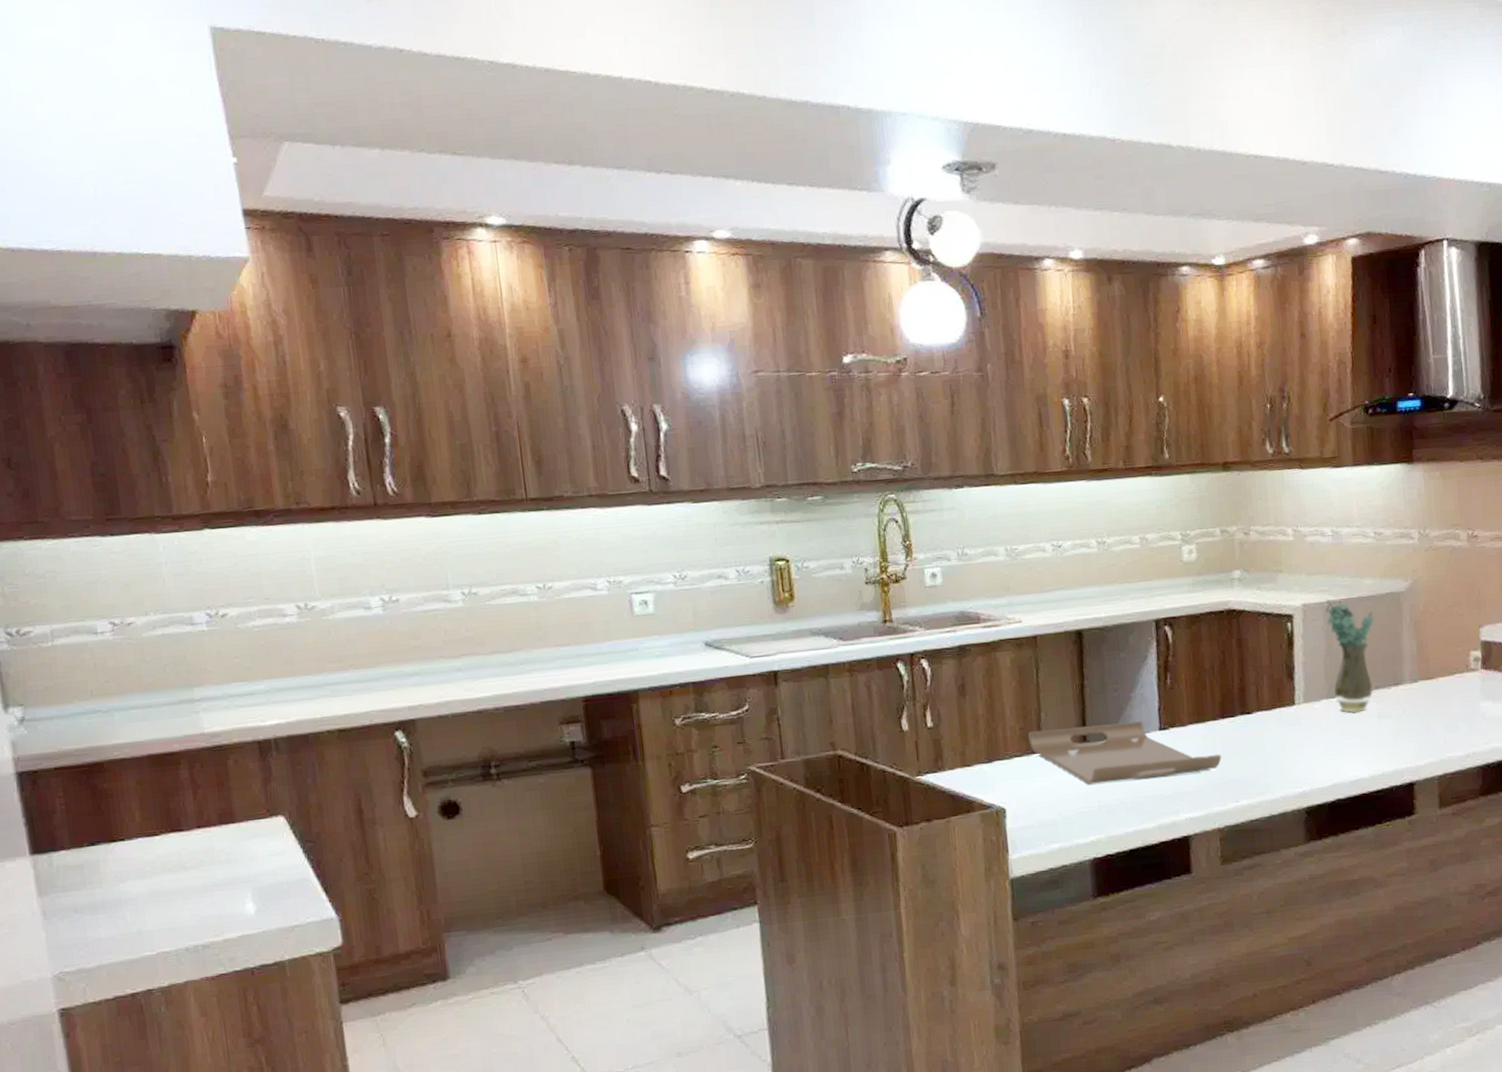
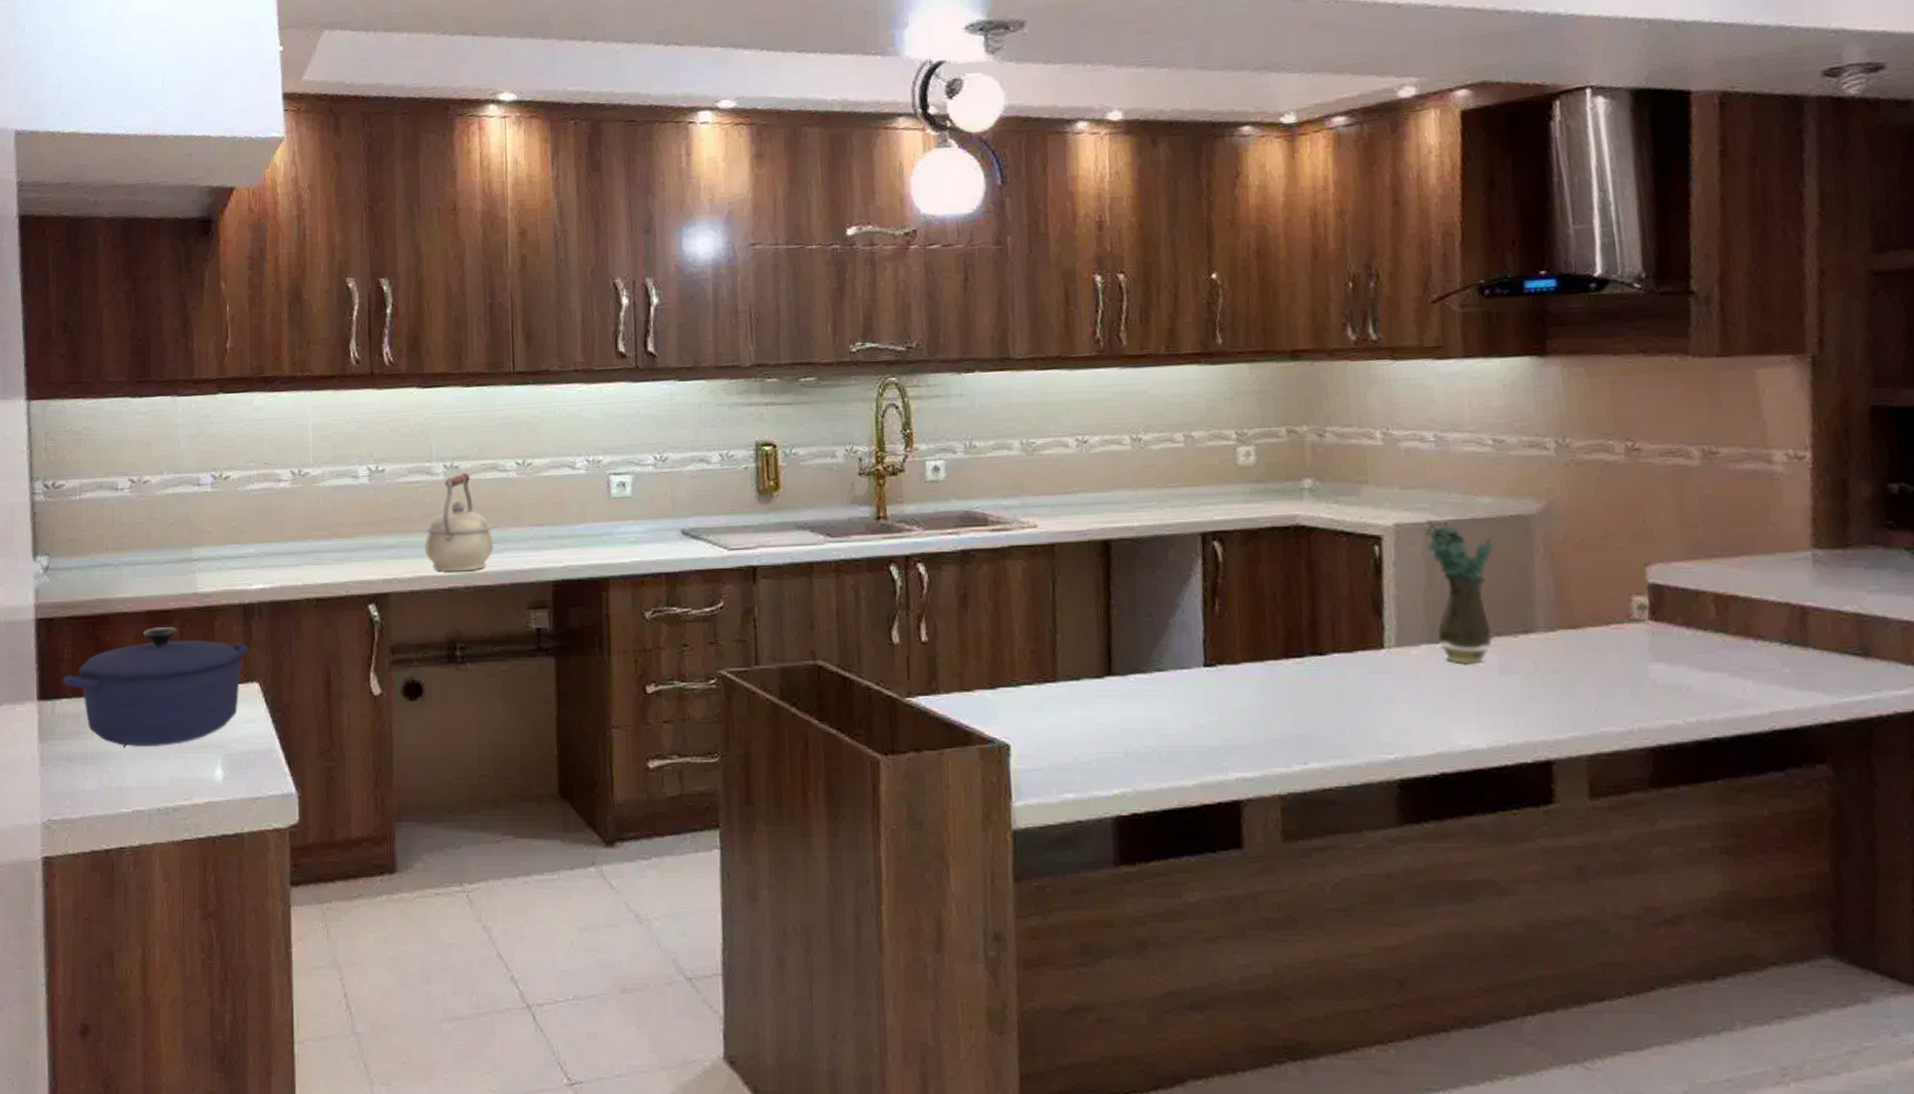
cooking pot: none [58,769,269,892] -> present [63,627,248,747]
kettle: none [448,599,521,695] -> present [424,473,493,572]
serving tray: present [1027,721,1222,785] -> none [1039,653,1285,725]

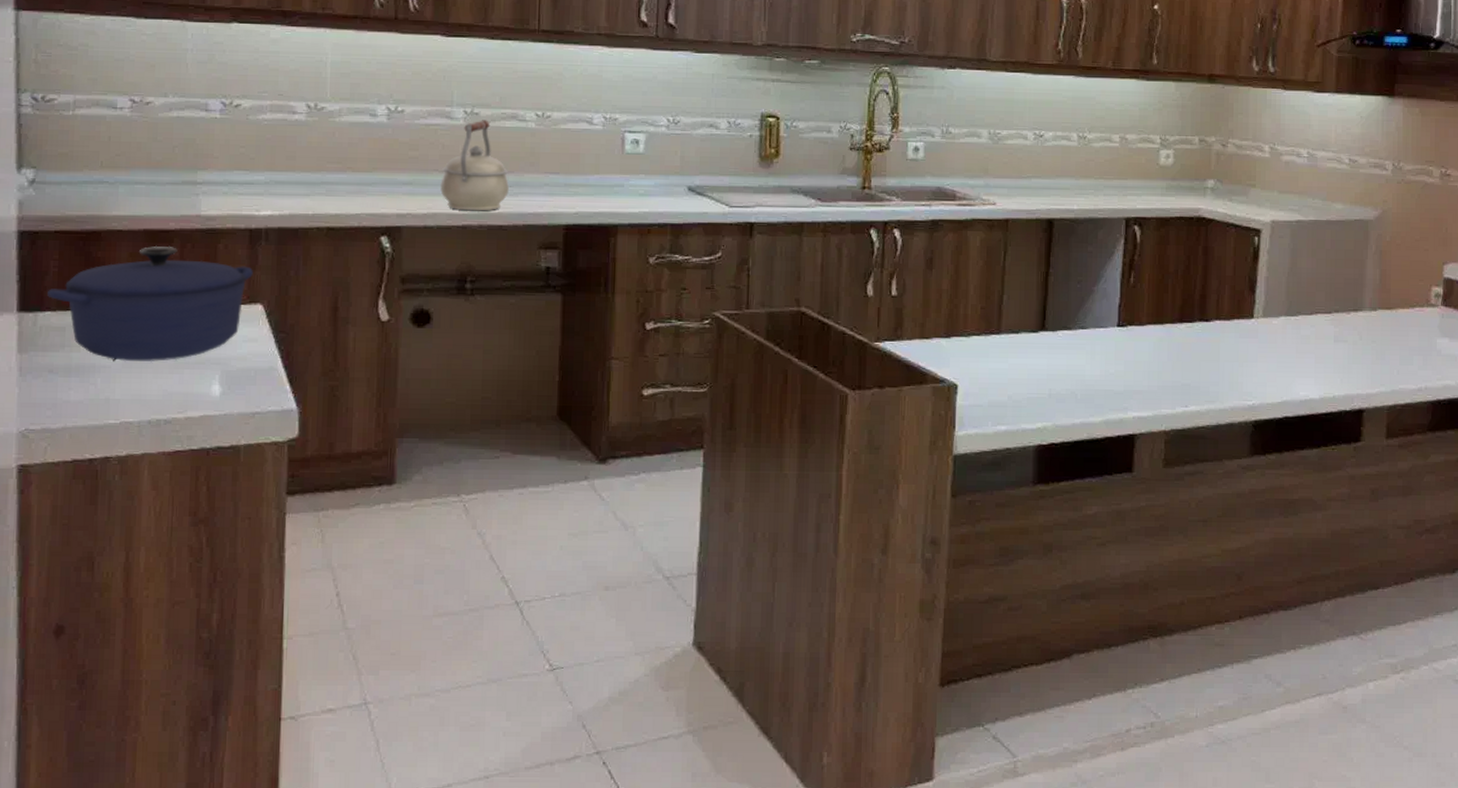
vase: present [1425,519,1494,665] -> none [1293,218,1341,334]

